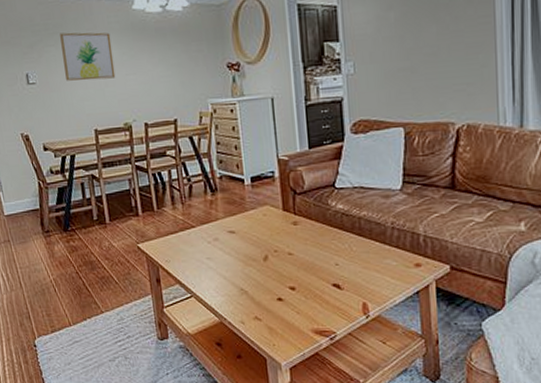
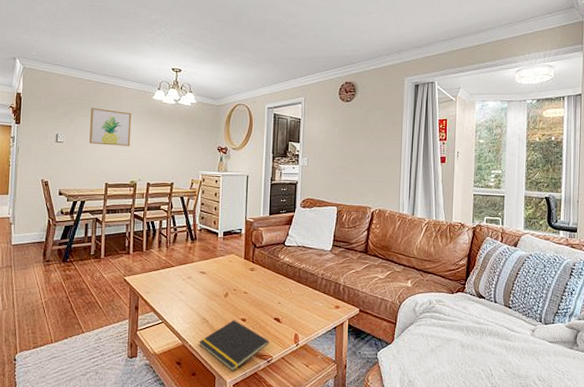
notepad: none [239,289,330,352] -> present [199,320,269,371]

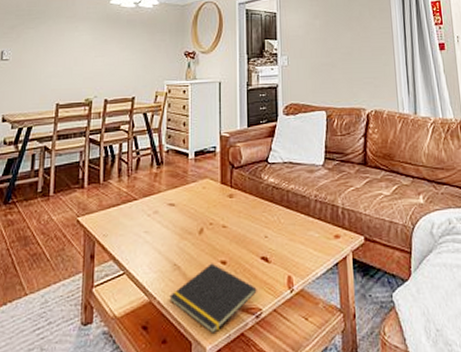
wall art: present [89,108,132,146] -> none [39,18,87,60]

